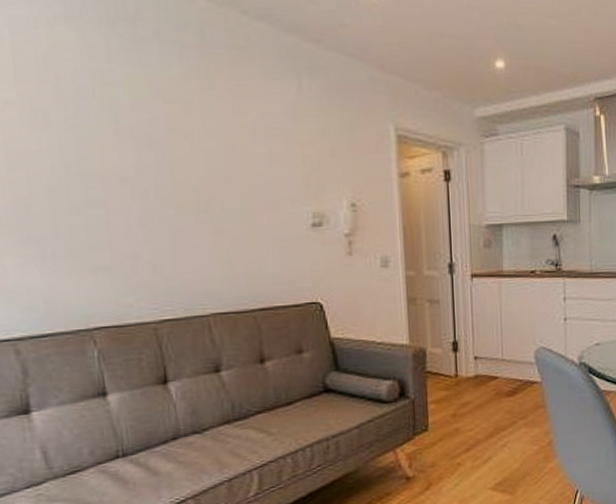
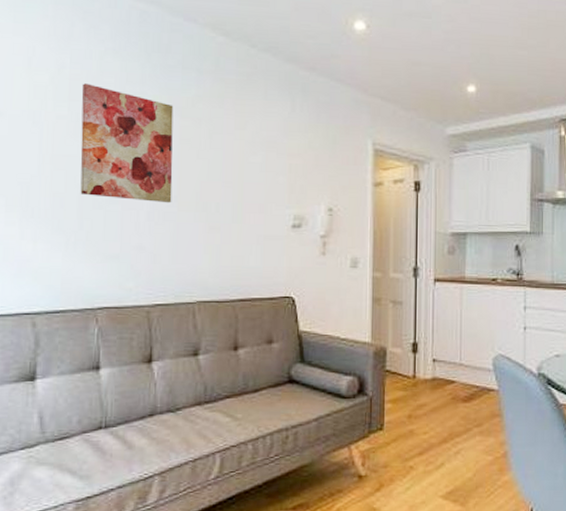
wall art: none [30,60,167,205] -> present [80,83,174,204]

